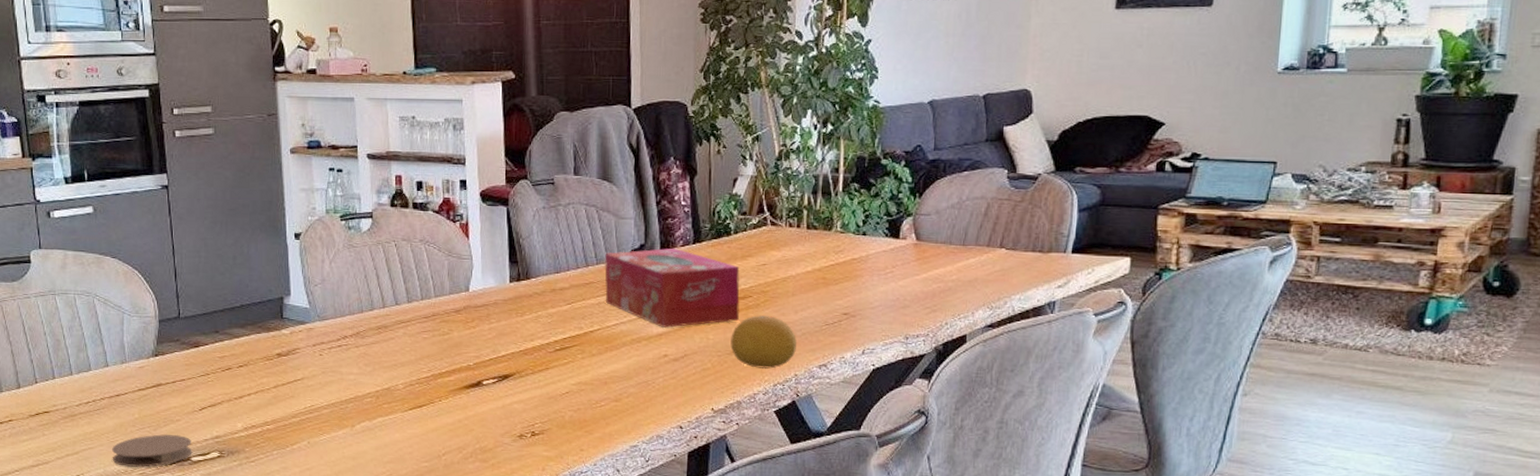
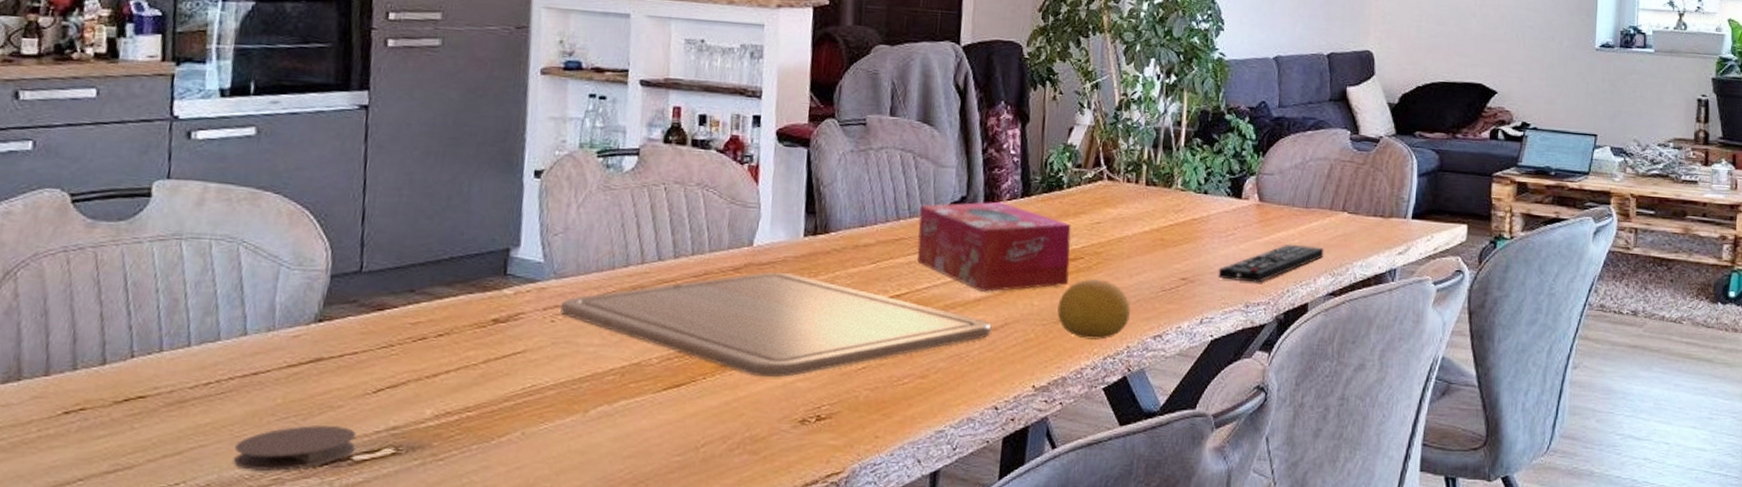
chopping board: none [326,313,673,400] -> present [560,272,992,377]
remote control: none [878,280,982,317] -> present [1218,244,1324,283]

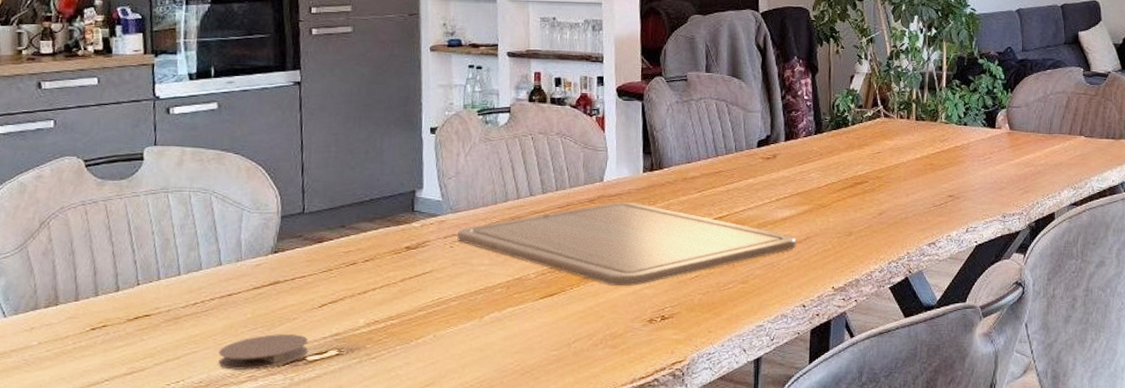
tissue box: present [917,201,1071,292] -> none [733,138,857,212]
fruit: present [1057,279,1130,340] -> none [849,199,908,248]
remote control: present [1218,244,1324,283] -> none [979,164,1066,197]

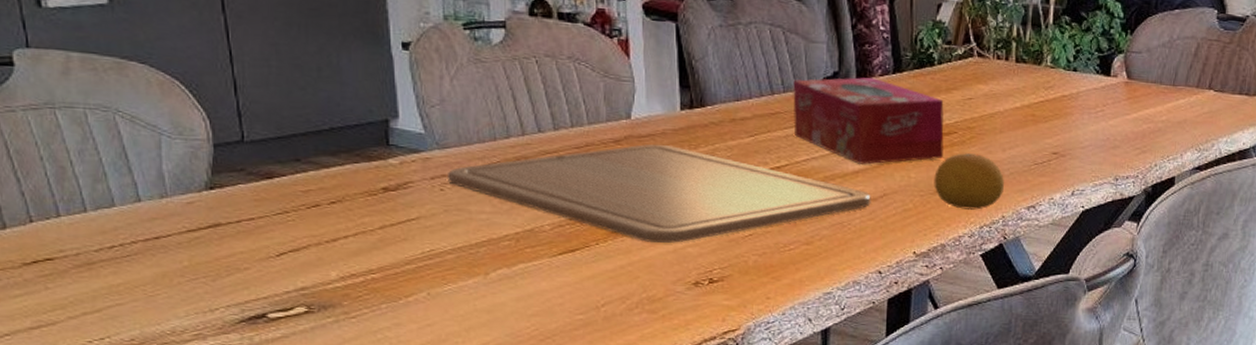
coaster: present [218,333,308,370] -> none [151,285,269,327]
tissue box: none [733,138,857,212] -> present [792,77,944,165]
fruit: none [849,199,908,248] -> present [934,153,1004,210]

